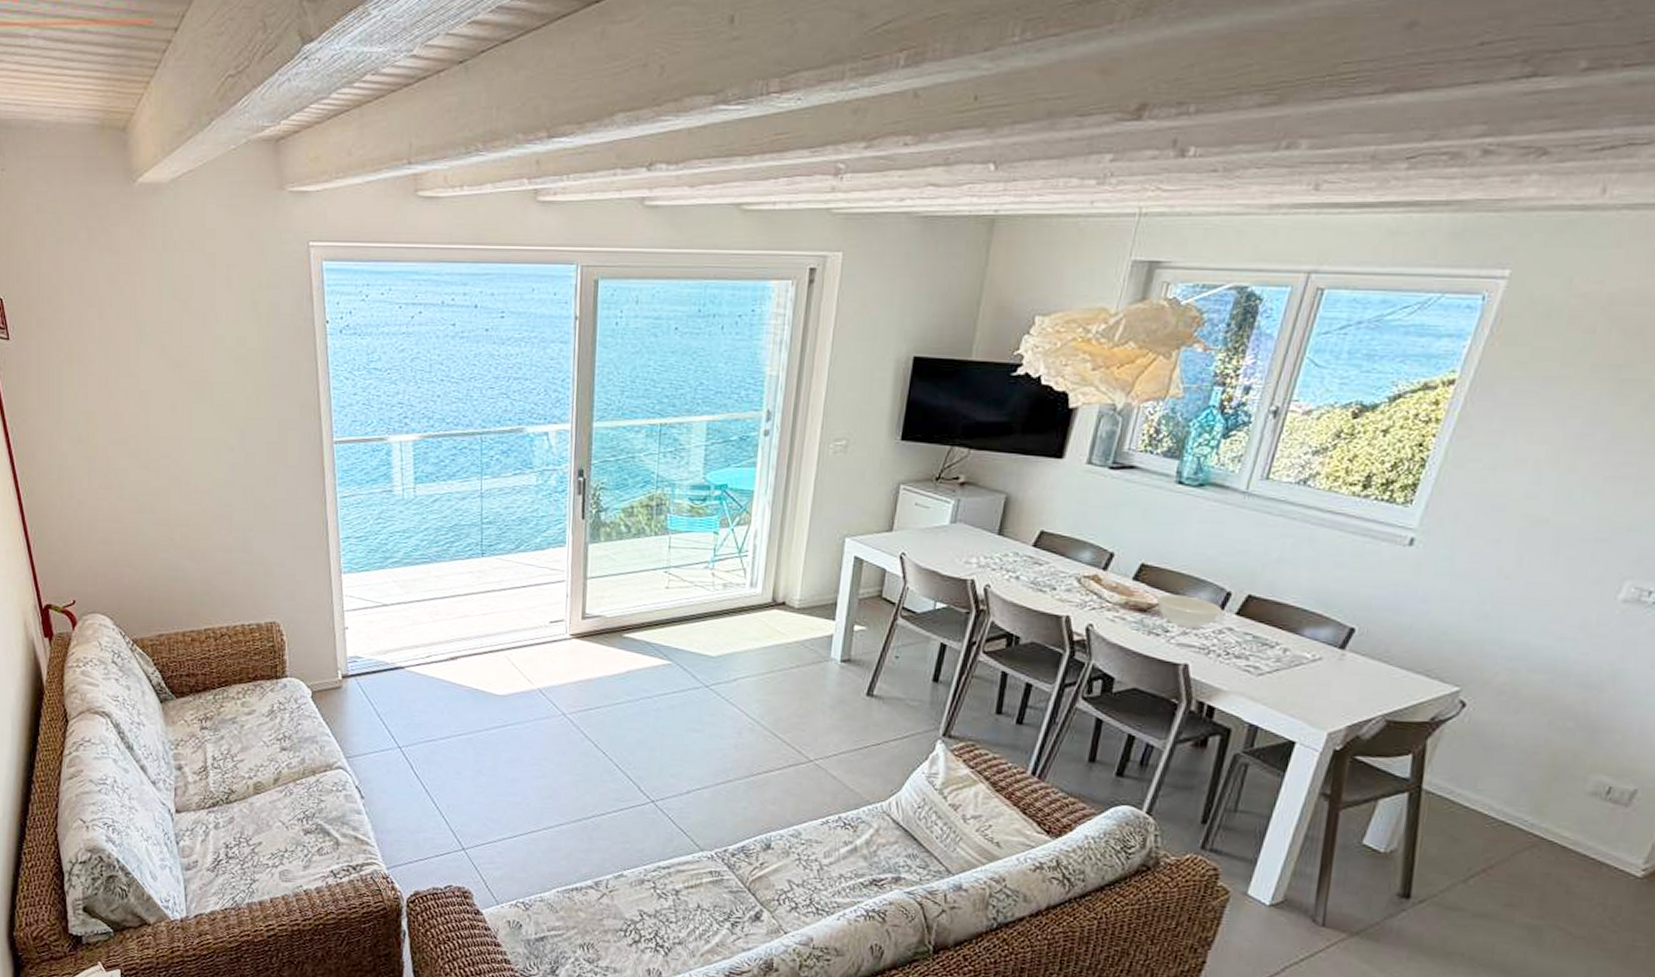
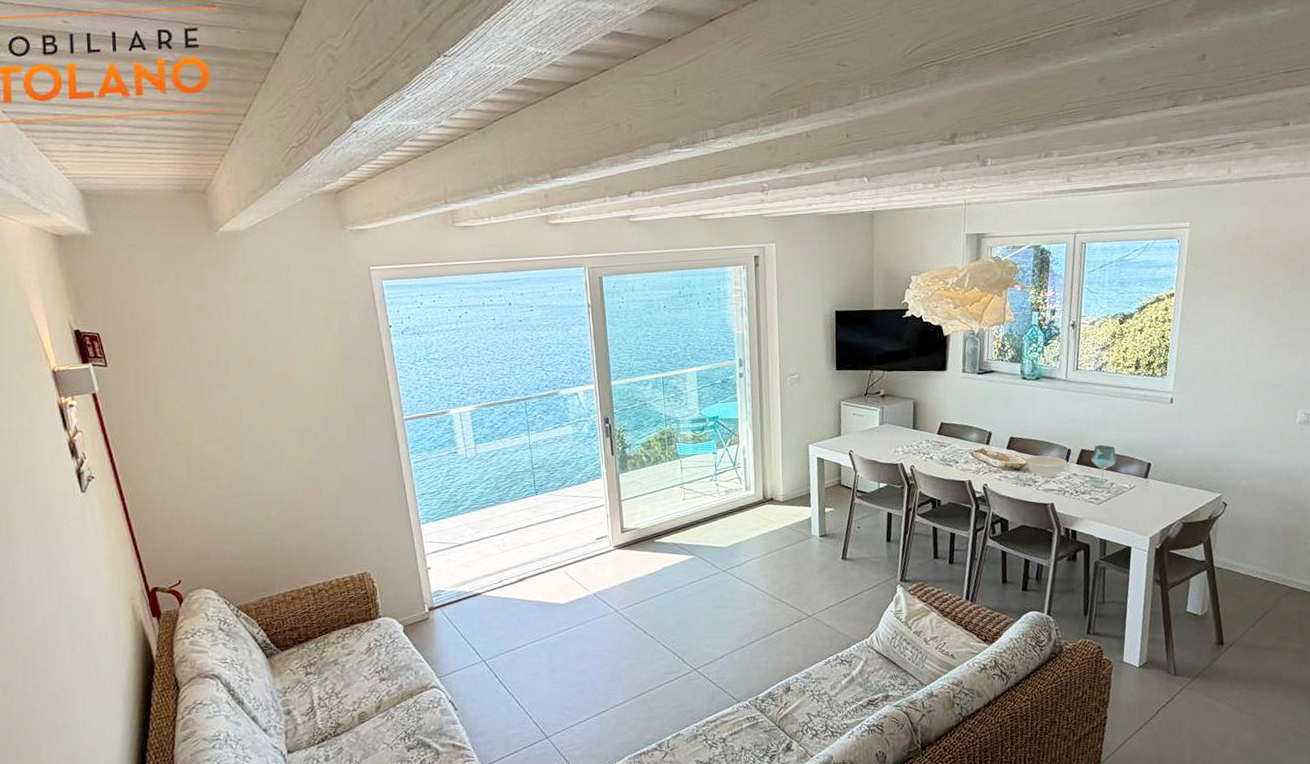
wine glass: none [1253,593,1303,655] -> present [1091,445,1117,488]

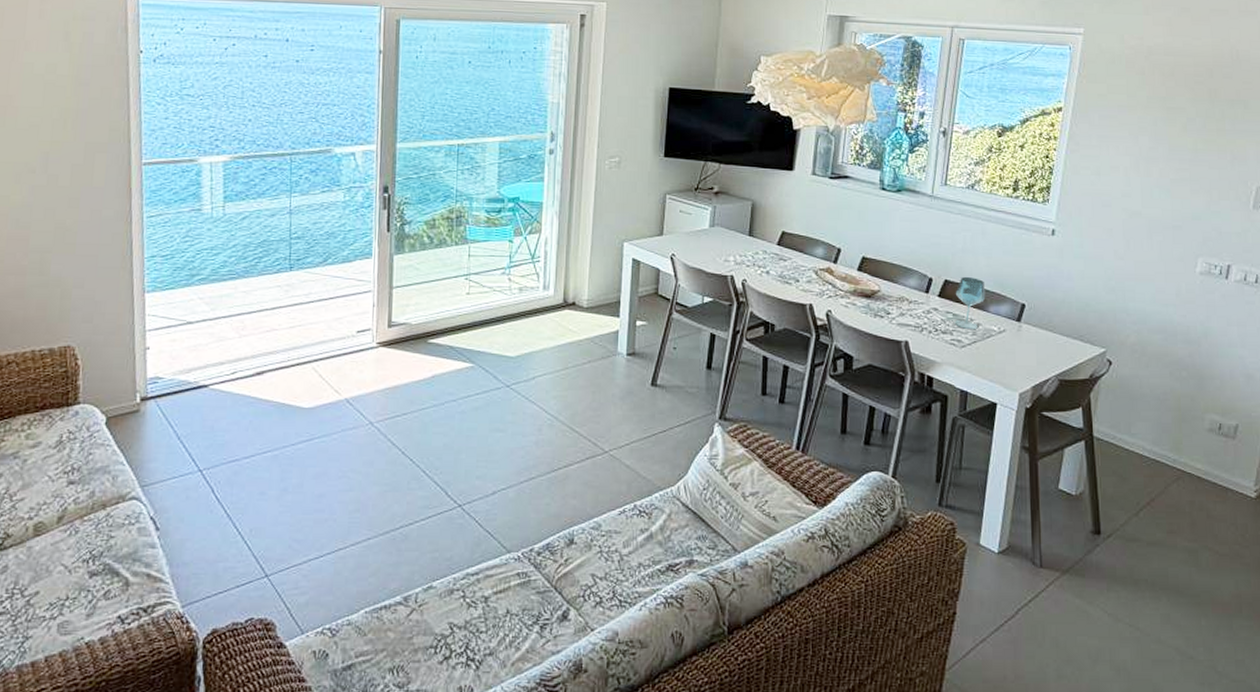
bowl: present [1025,455,1068,478] -> none [878,282,928,310]

